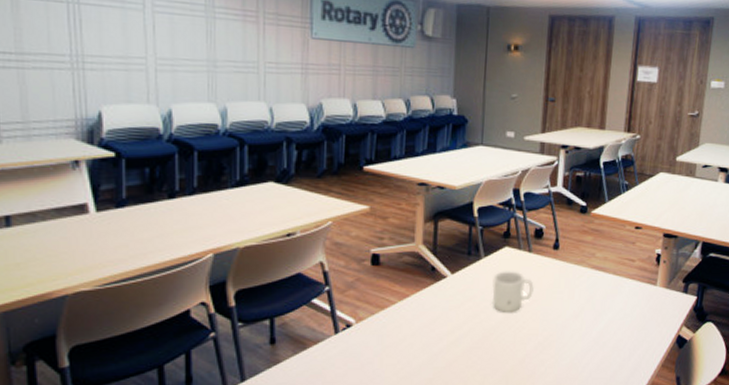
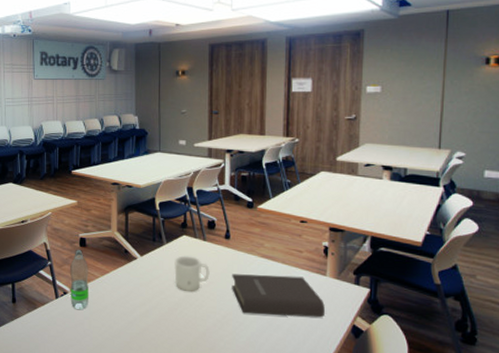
bottle: none [355,268,382,346] -> present [70,249,90,310]
book: none [557,288,653,333] -> present [232,274,325,318]

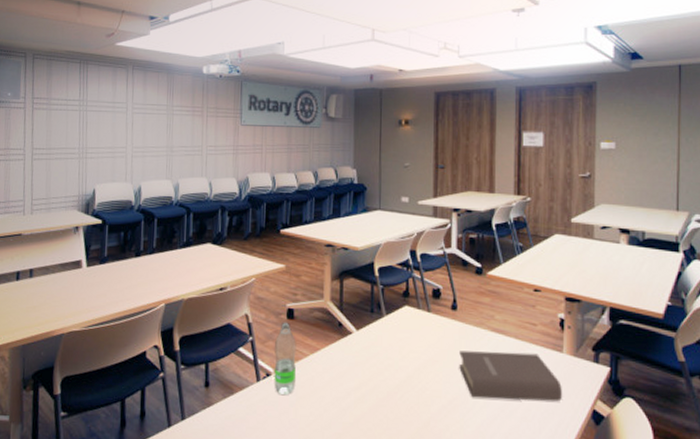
mug: present [174,256,210,291] -> none [395,329,435,372]

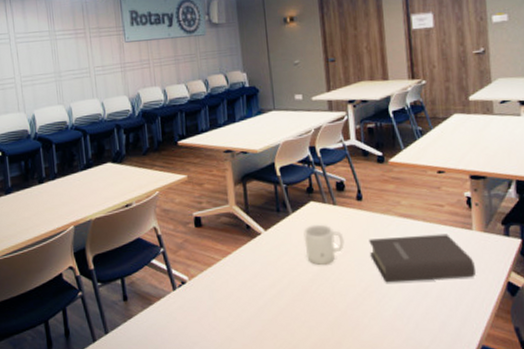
bottle: present [274,322,297,396] -> none [186,230,211,301]
mug: none [395,329,435,372] -> present [303,224,344,265]

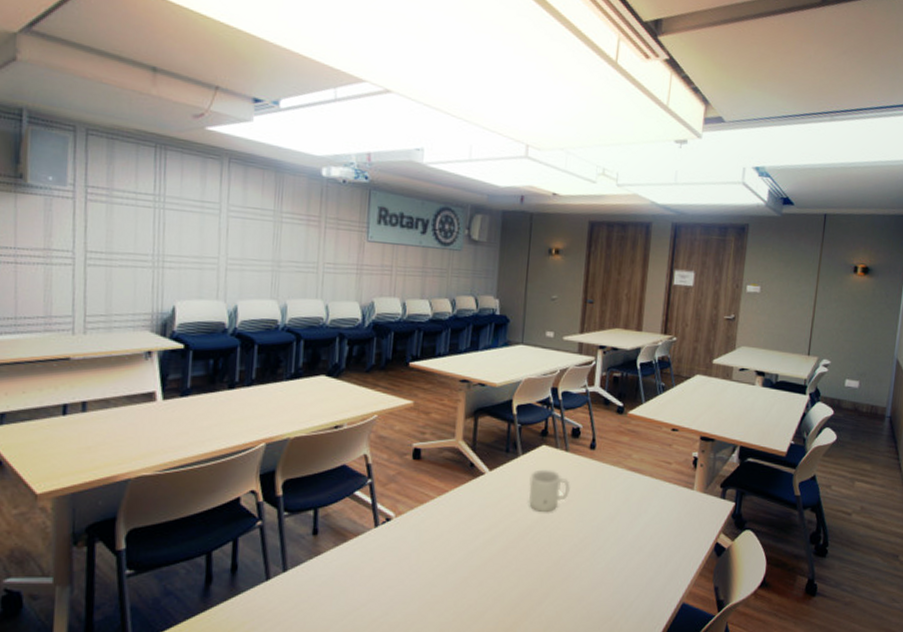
book: present [369,233,476,283] -> none [593,490,690,536]

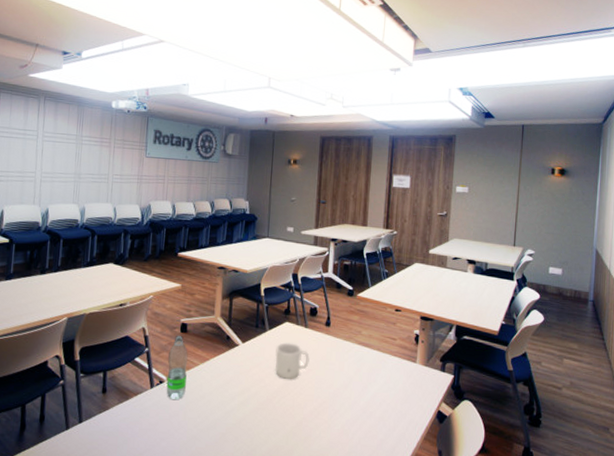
bottle: none [394,462,422,541] -> present [166,335,188,400]

